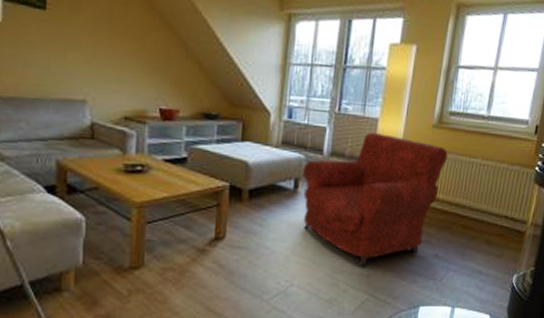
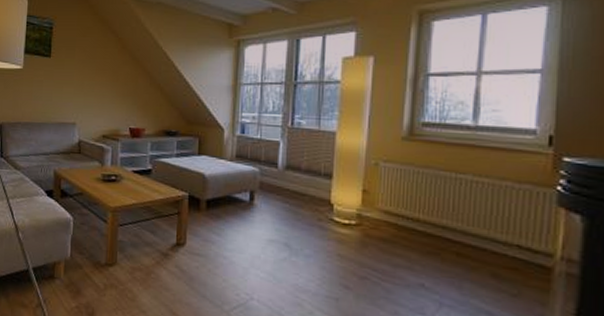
armchair: present [303,131,448,267] -> none [258,145,426,288]

